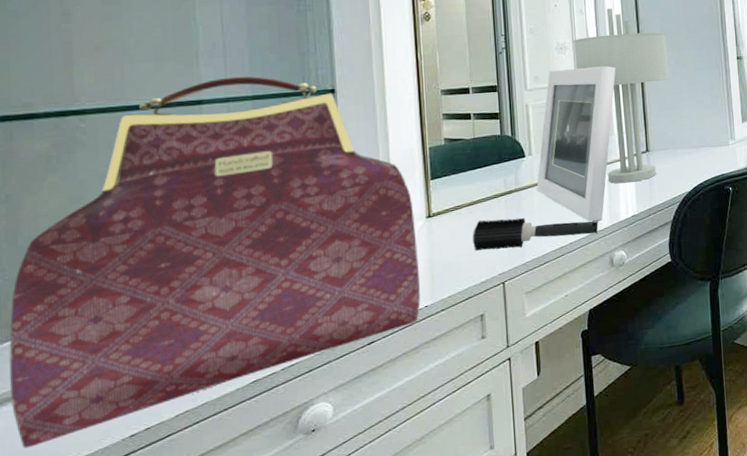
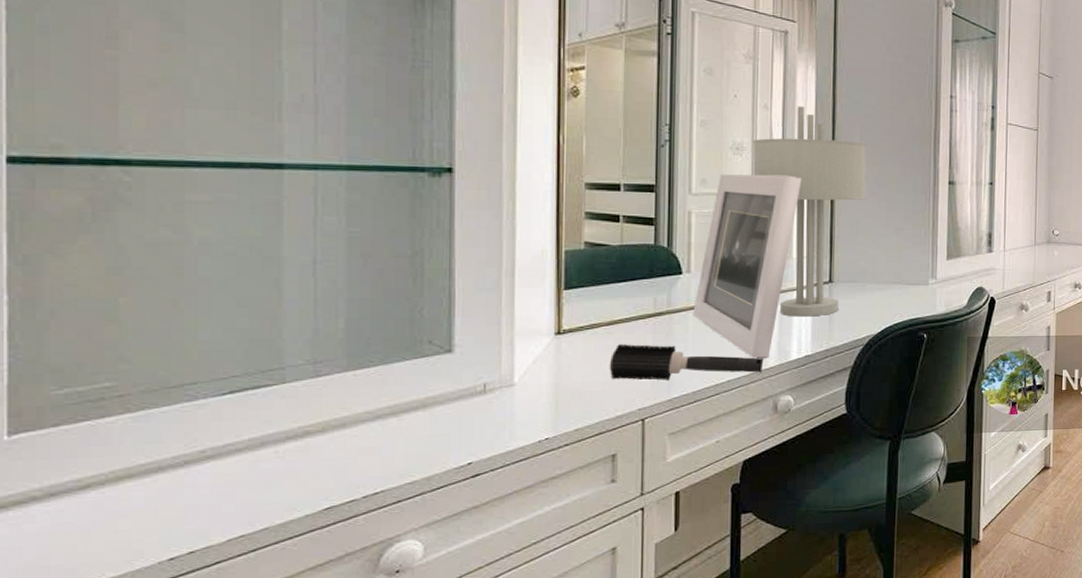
handbag: present [9,76,421,449] -> none [19,139,541,563]

